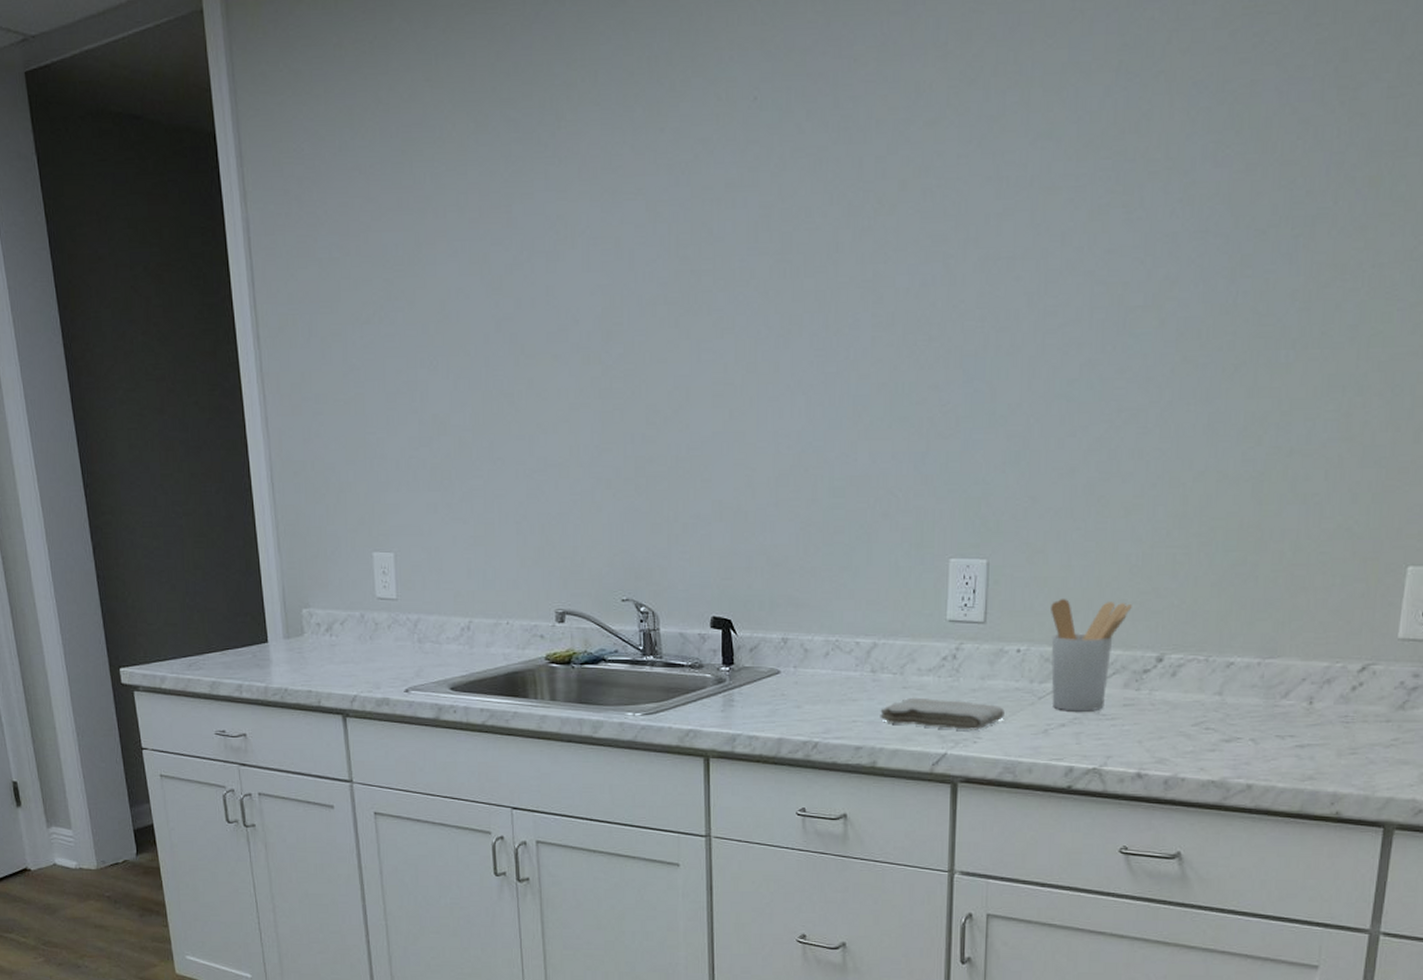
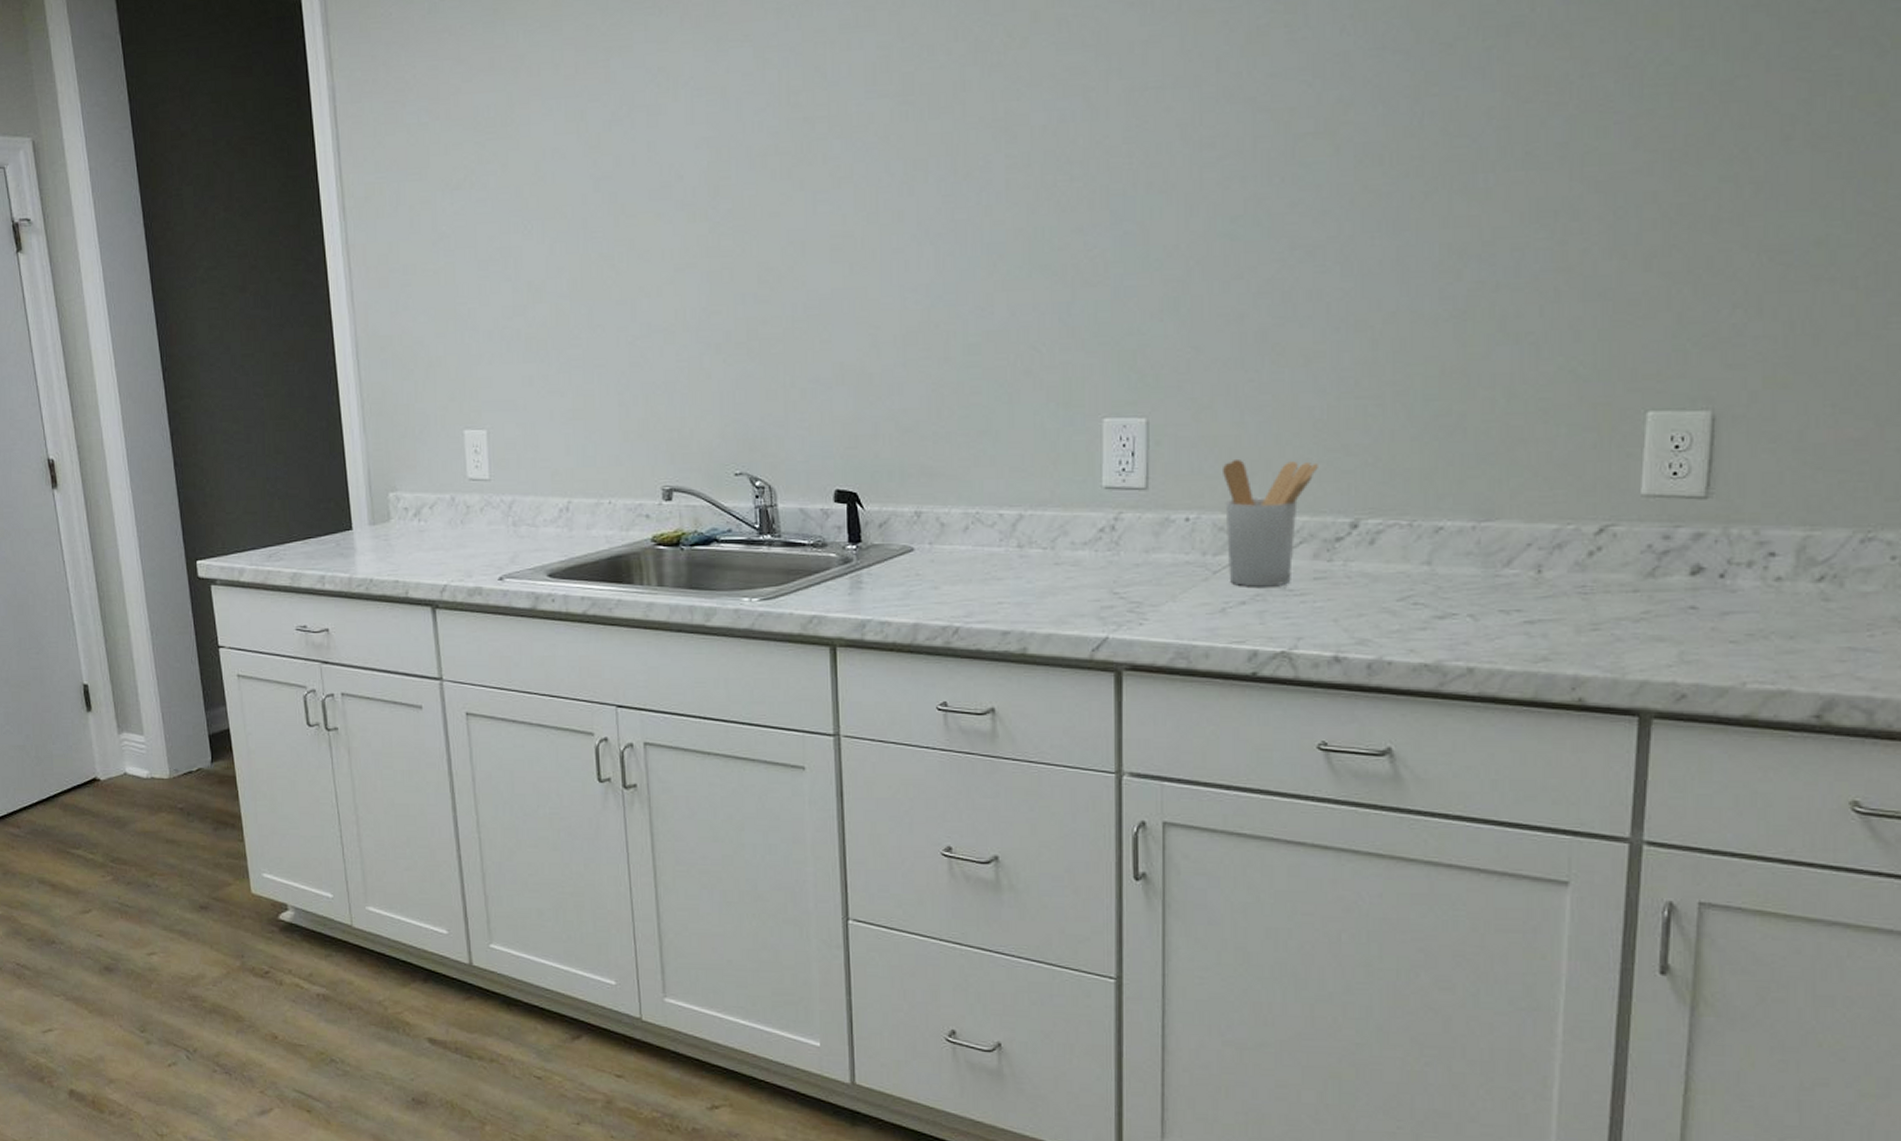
washcloth: present [880,697,1005,730] -> none [1029,574,1174,611]

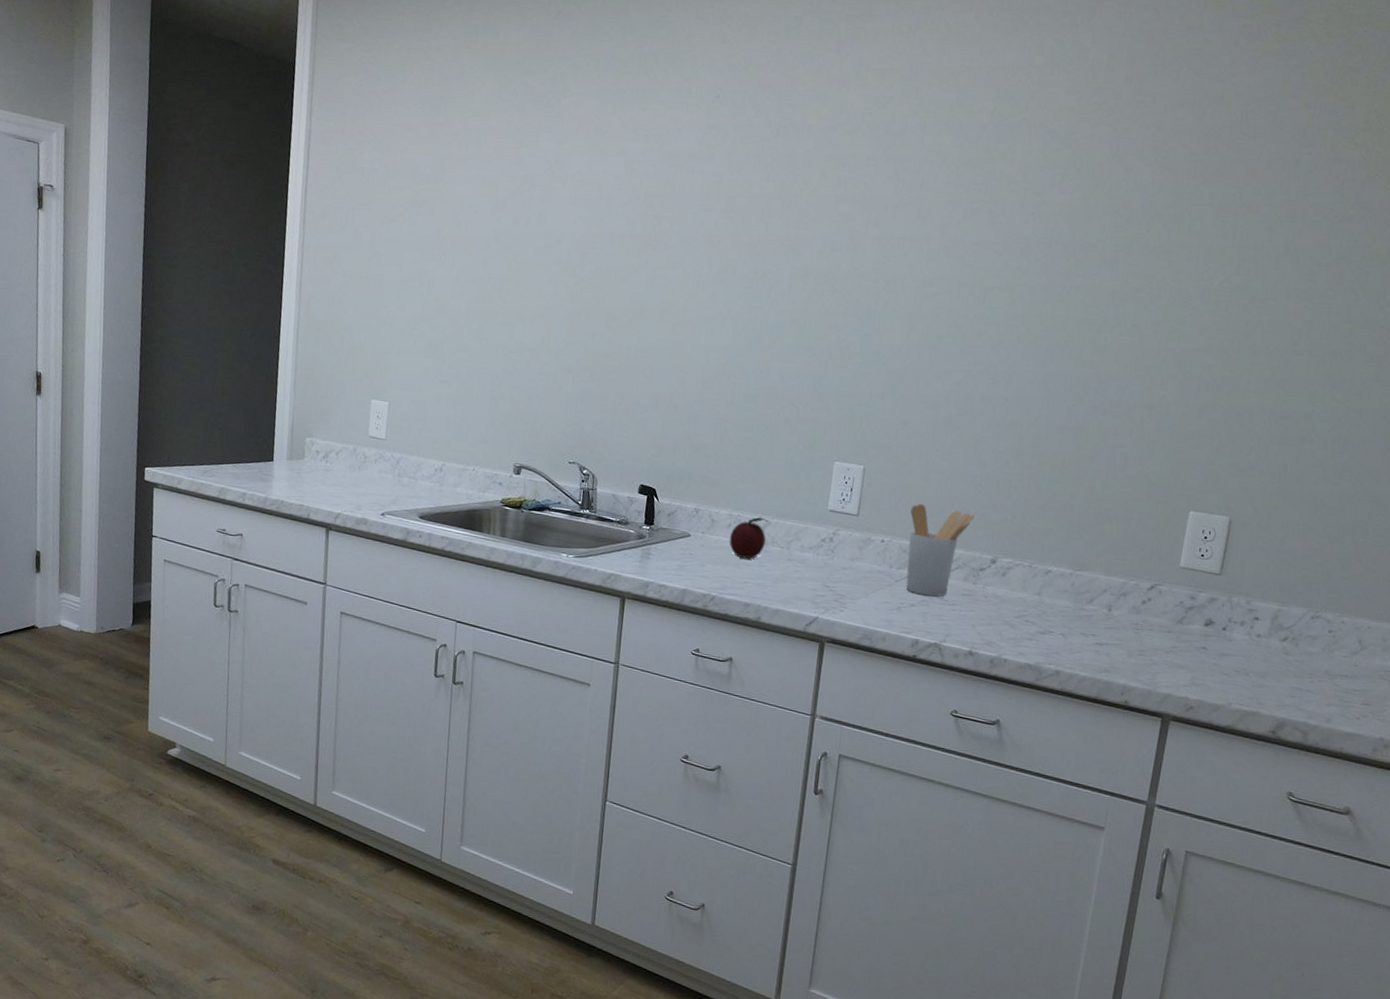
fruit: none [968,510,1021,571] -> present [729,517,768,559]

